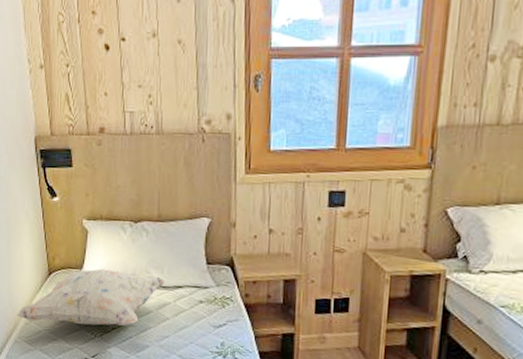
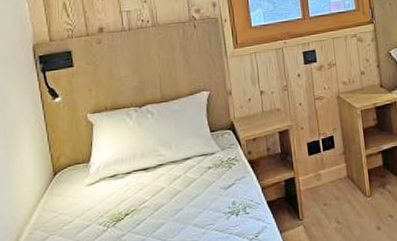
decorative pillow: present [16,269,167,326] -> none [18,153,175,230]

